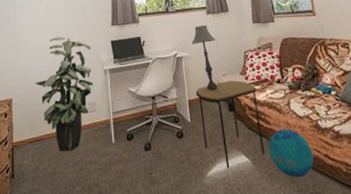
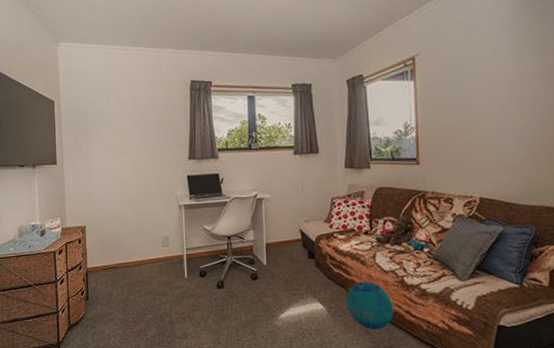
indoor plant: present [35,36,94,152] -> none [108,167,168,282]
table lamp: present [192,24,218,90] -> none [274,166,301,235]
side table: present [195,80,265,169] -> none [274,227,341,314]

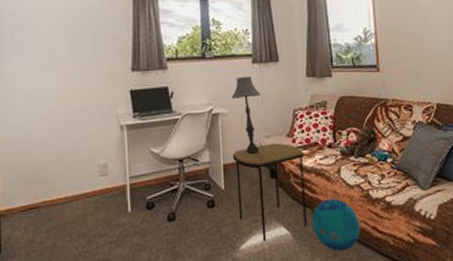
table lamp: none [274,166,301,235] -> present [231,76,260,153]
side table: none [274,227,341,314] -> present [232,143,307,242]

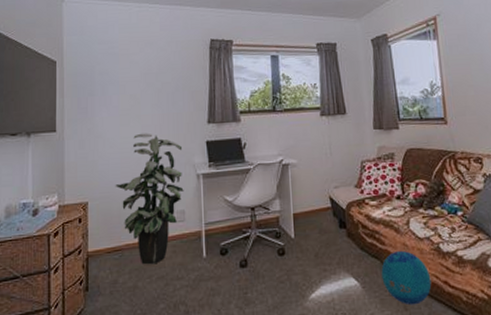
indoor plant: none [29,81,106,222] -> present [115,133,184,265]
table lamp: present [231,76,260,153] -> none [301,128,329,203]
side table: present [232,143,307,242] -> none [302,193,376,292]

